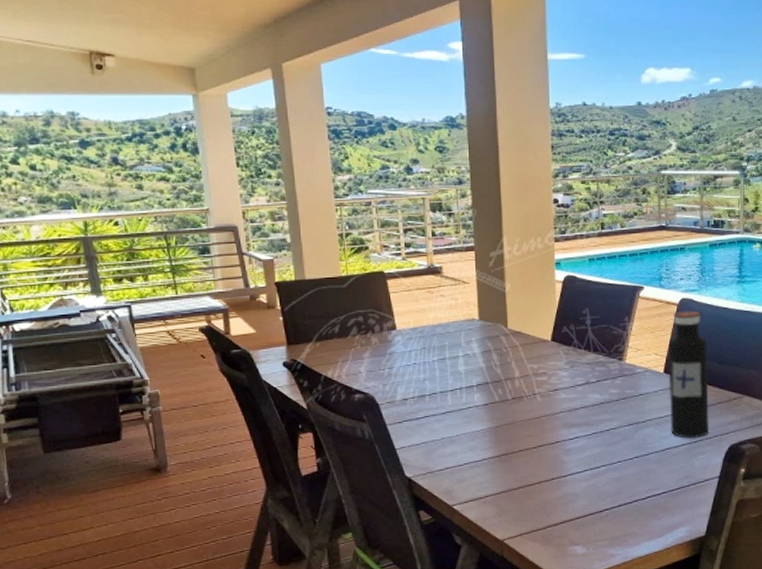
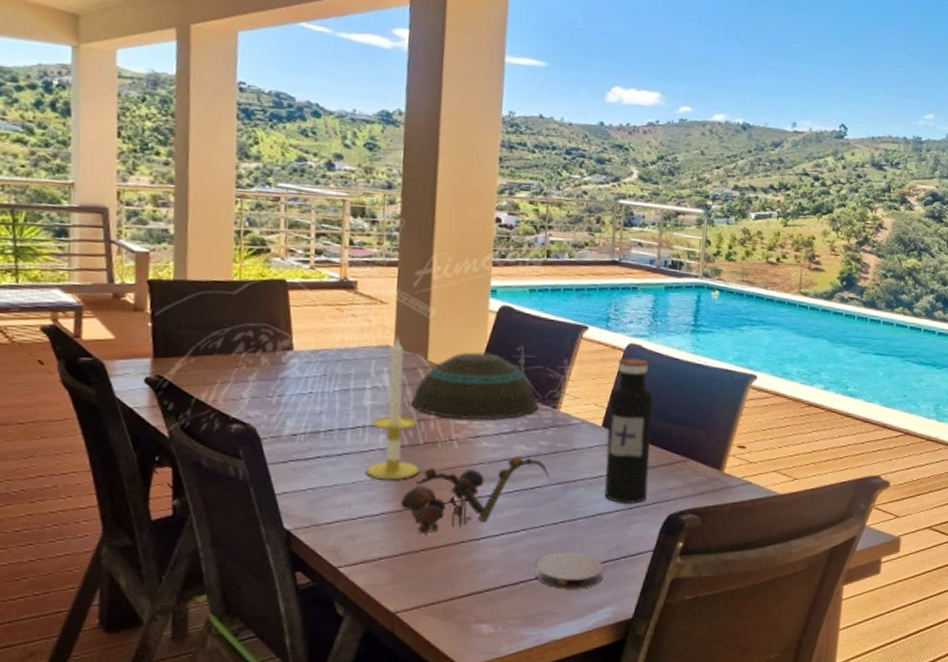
candle: none [466,309,511,431] -> present [365,335,420,479]
plant: none [497,404,622,476] -> present [400,457,550,536]
bowl: none [498,317,606,376] -> present [411,352,539,420]
coaster: none [616,482,676,514] -> present [535,552,604,589]

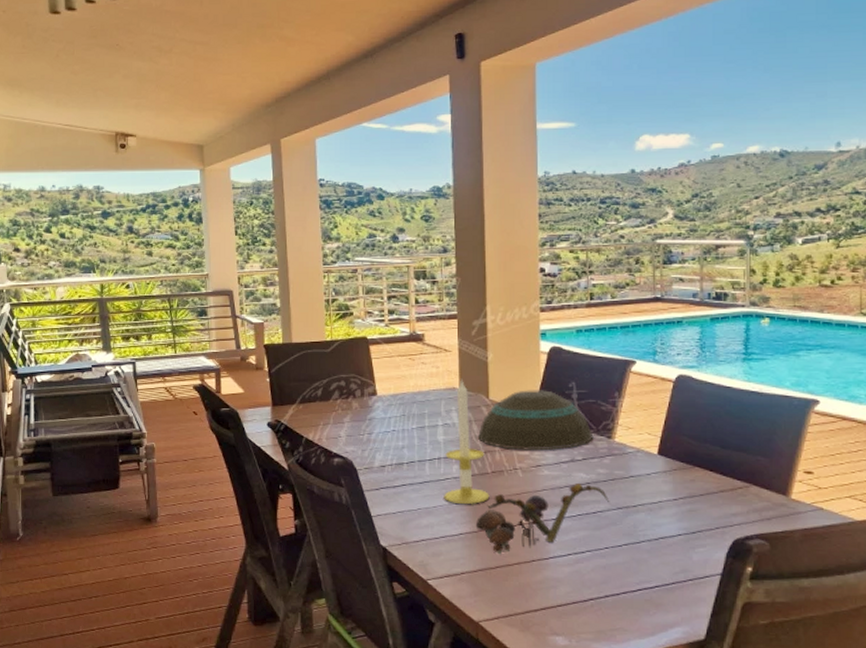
coaster: present [535,552,604,589] -> none [603,572,671,609]
water bottle: present [604,358,653,505] -> none [663,388,709,529]

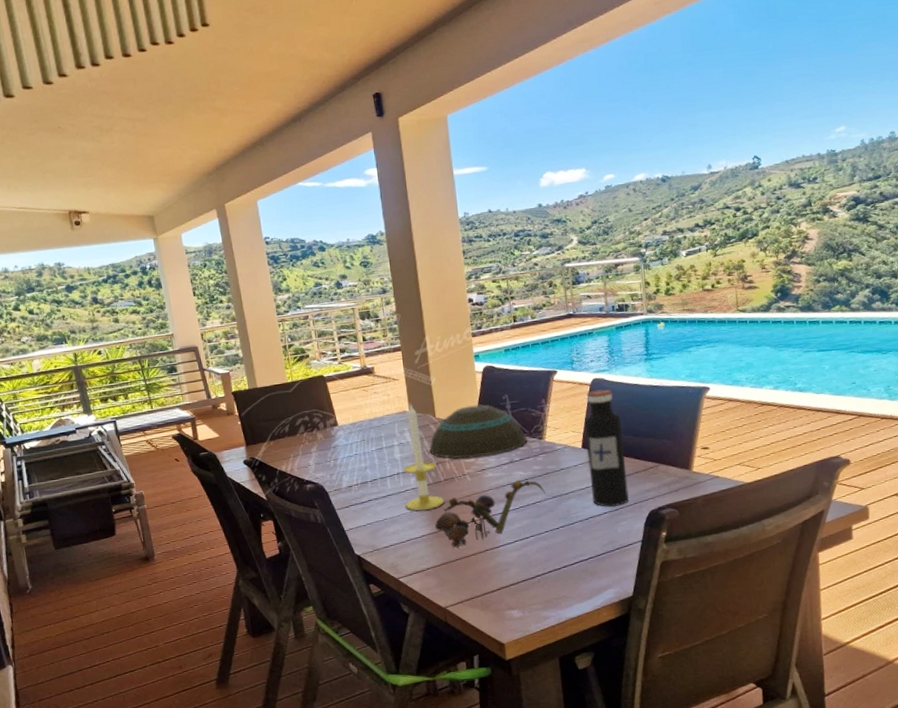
water bottle: none [663,388,709,529] -> present [584,389,629,507]

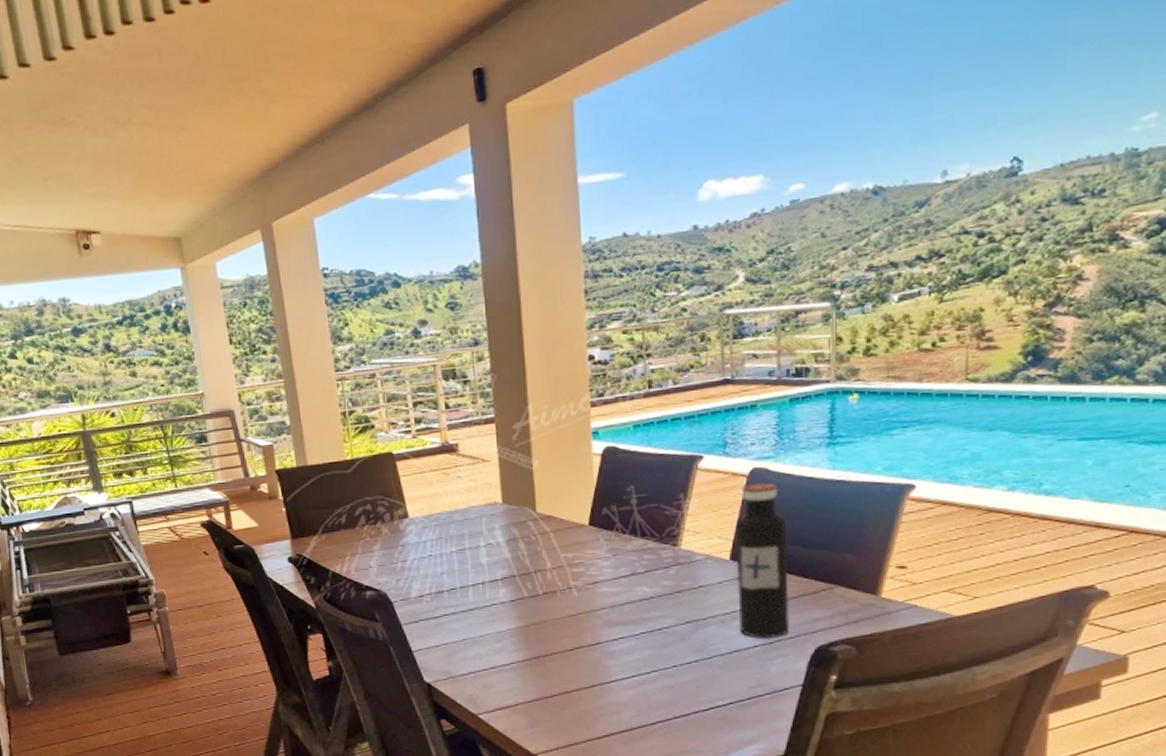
candle: present [403,402,445,511] -> none [490,491,542,631]
bowl: present [429,404,528,460] -> none [526,497,657,568]
plant: present [435,480,546,549] -> none [527,598,677,682]

